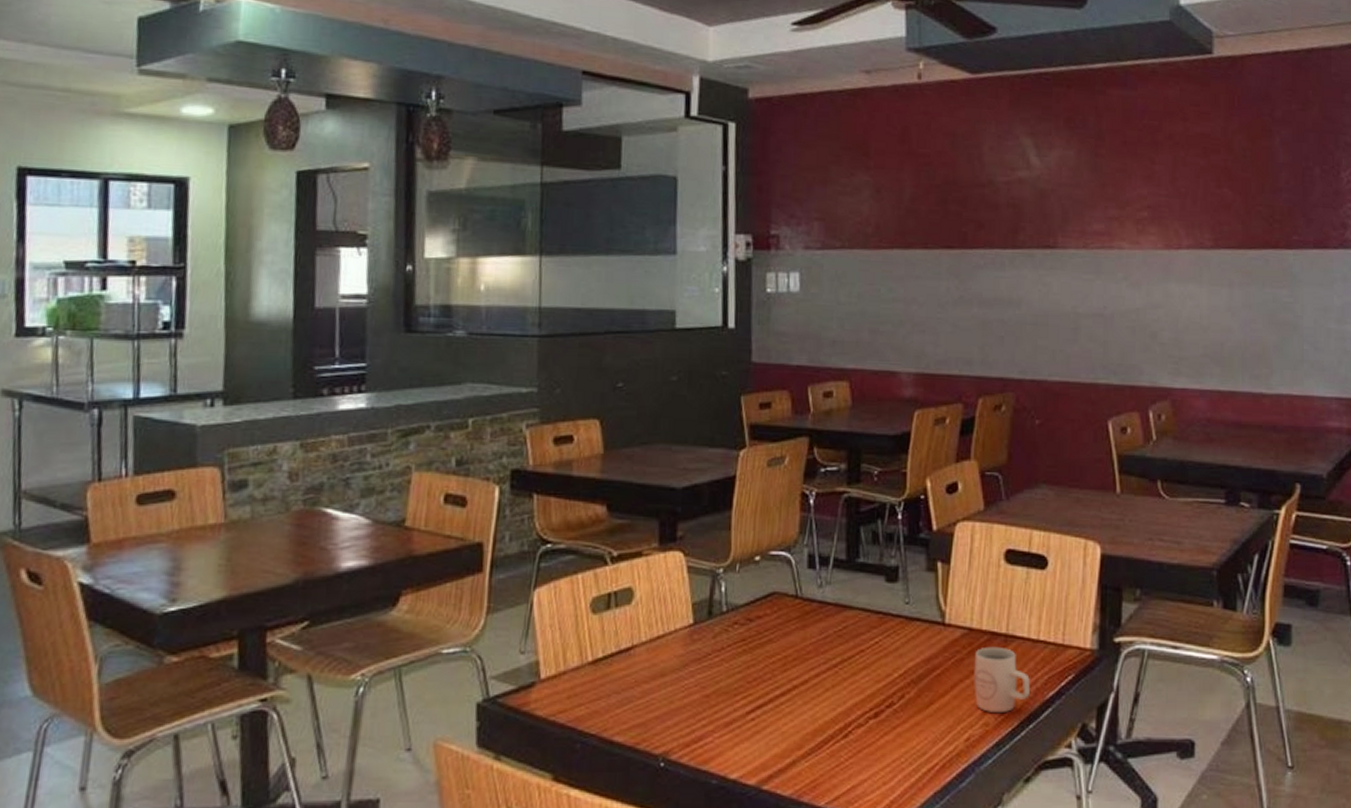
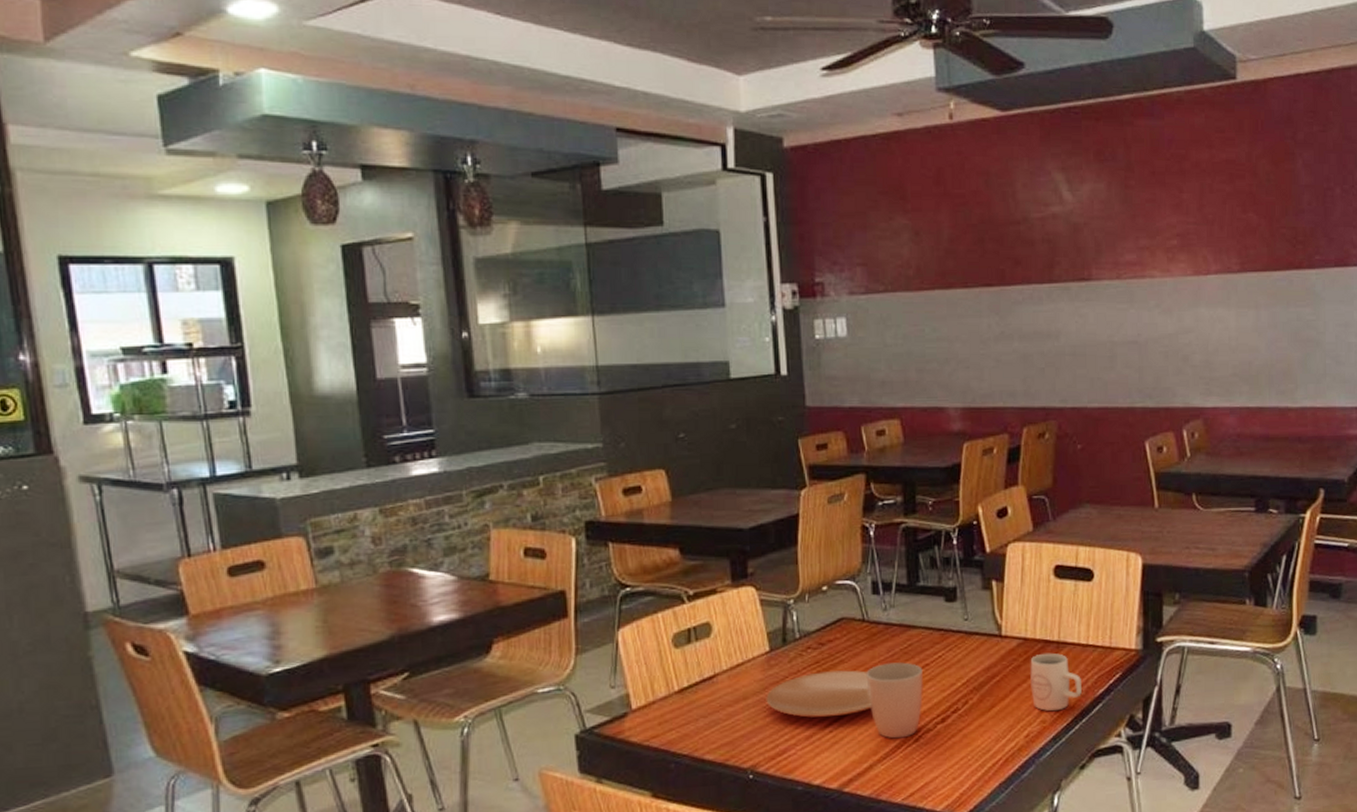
plate: none [685,651,799,703] -> present [766,670,871,718]
cup: none [795,646,857,733] -> present [866,662,923,739]

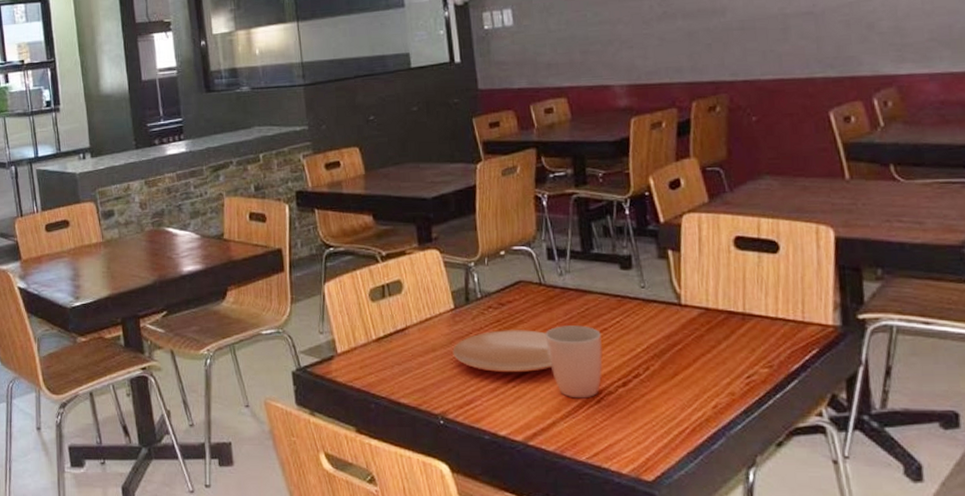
mug: present [1029,652,1082,712] -> none [713,324,774,384]

